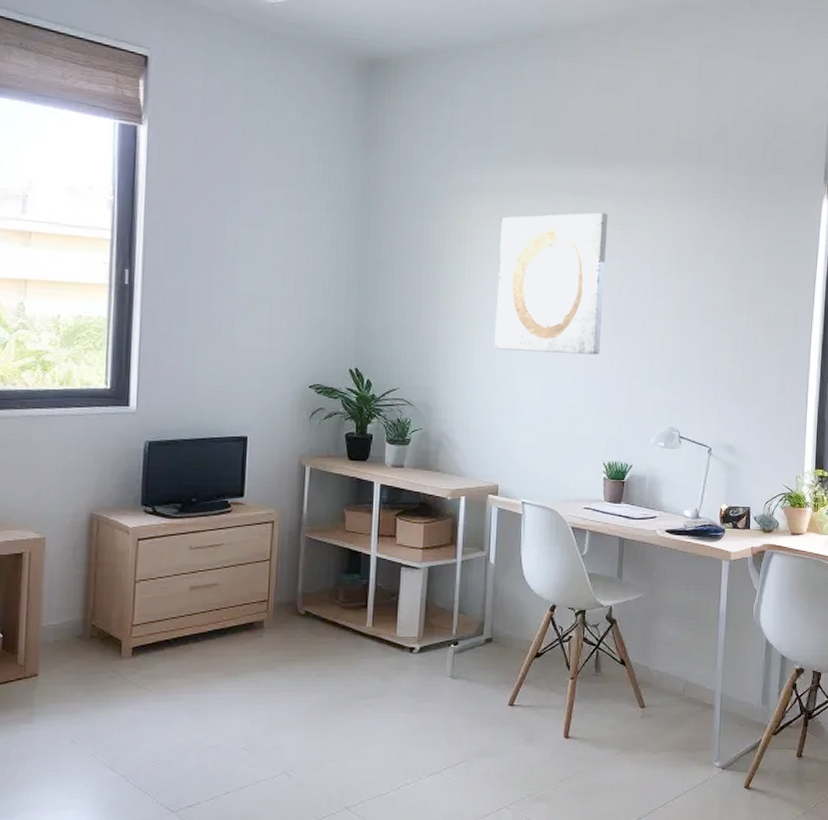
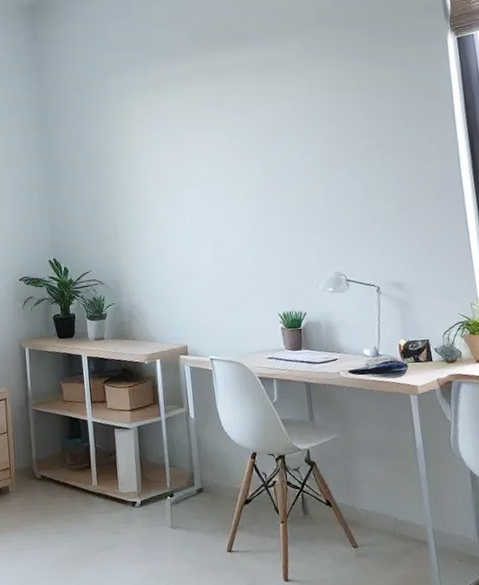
wall art: present [494,212,608,355] -> none [155,88,259,225]

